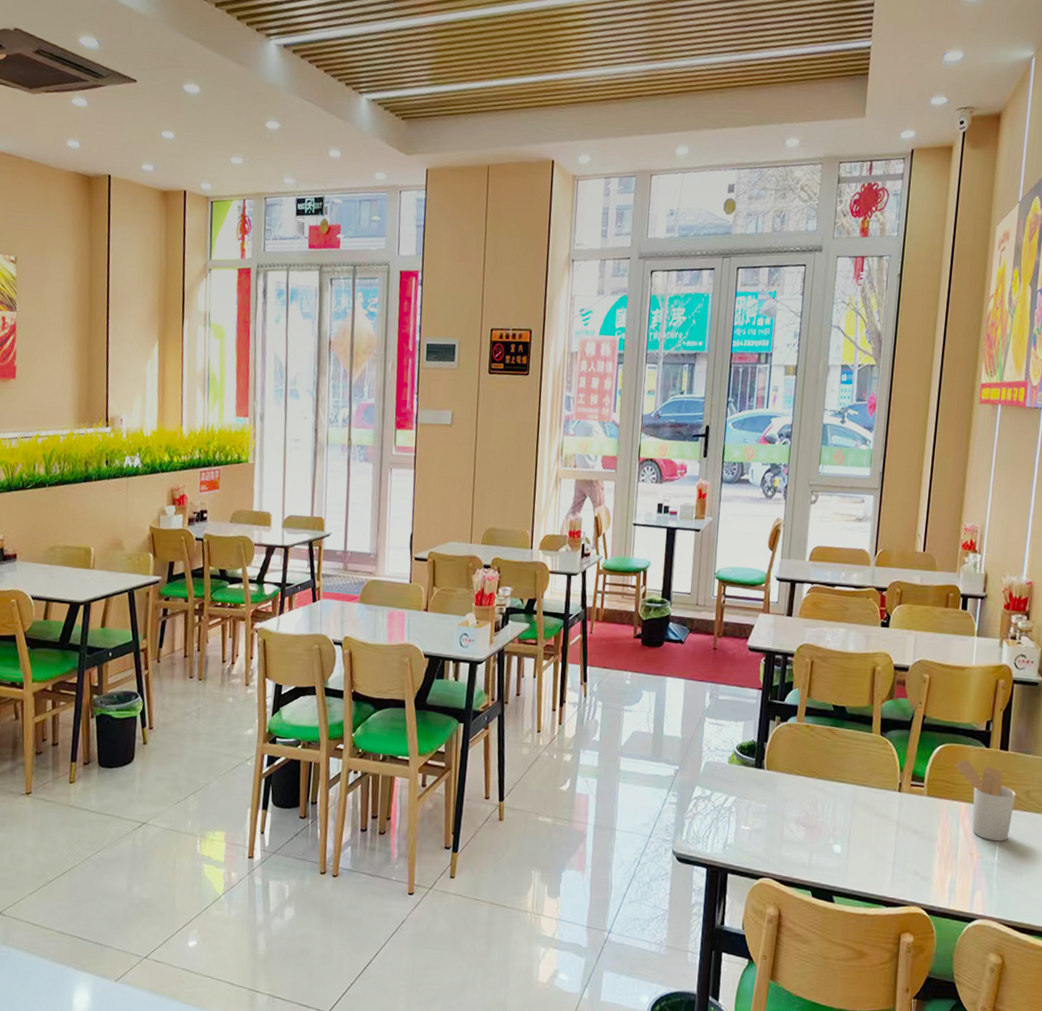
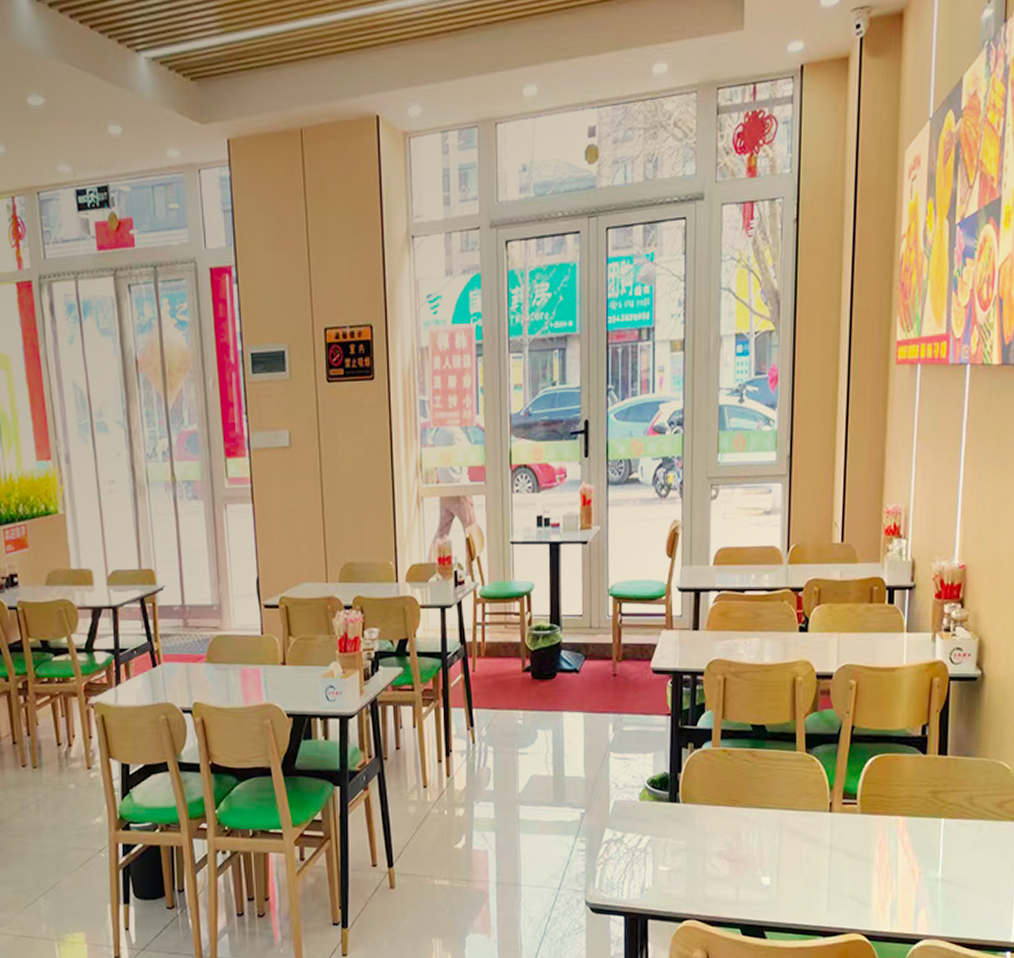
utensil holder: present [954,759,1016,842] -> none [889,769,958,855]

